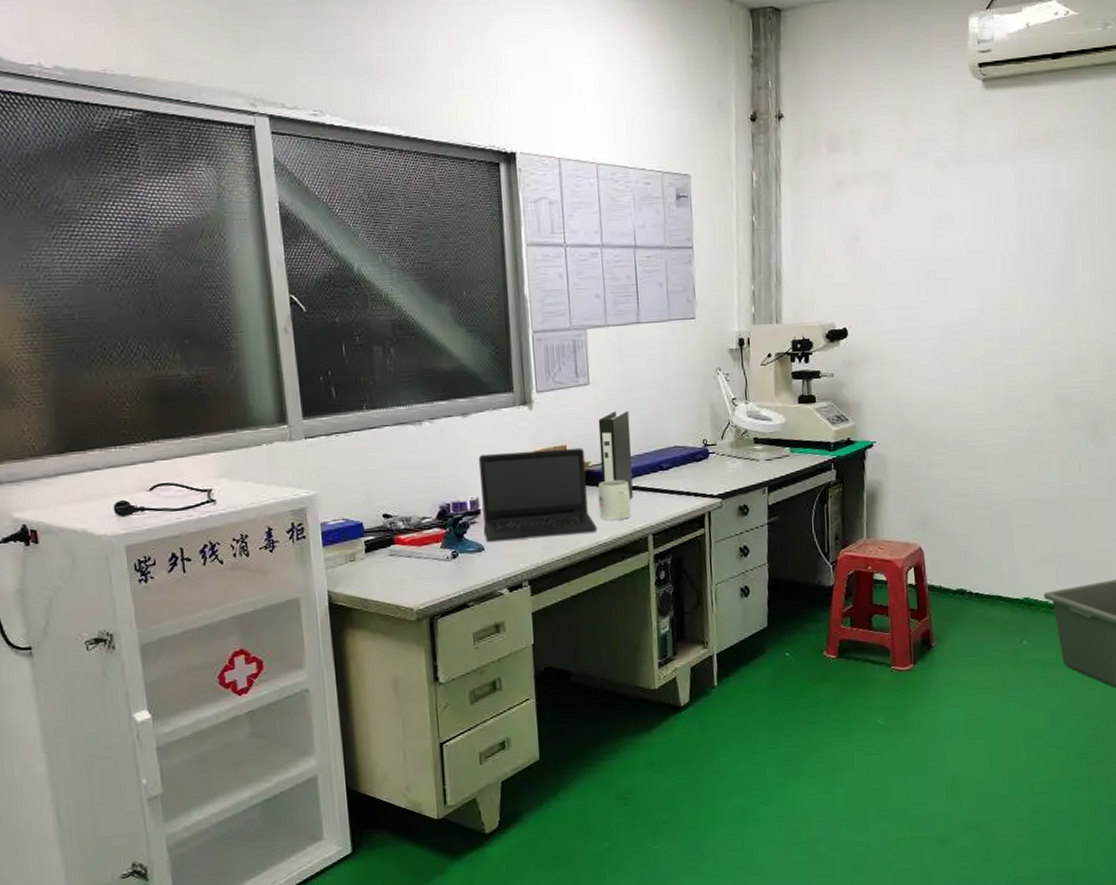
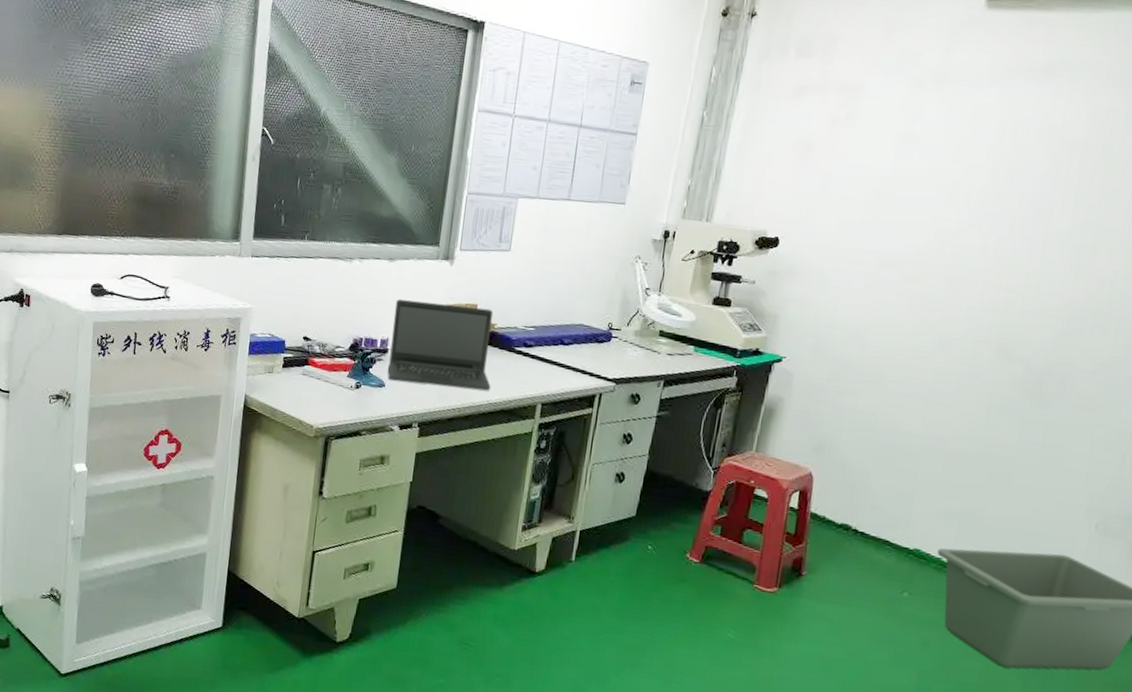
mug: present [597,479,631,521] -> none [495,344,529,385]
binder: present [598,410,634,500] -> none [504,280,543,367]

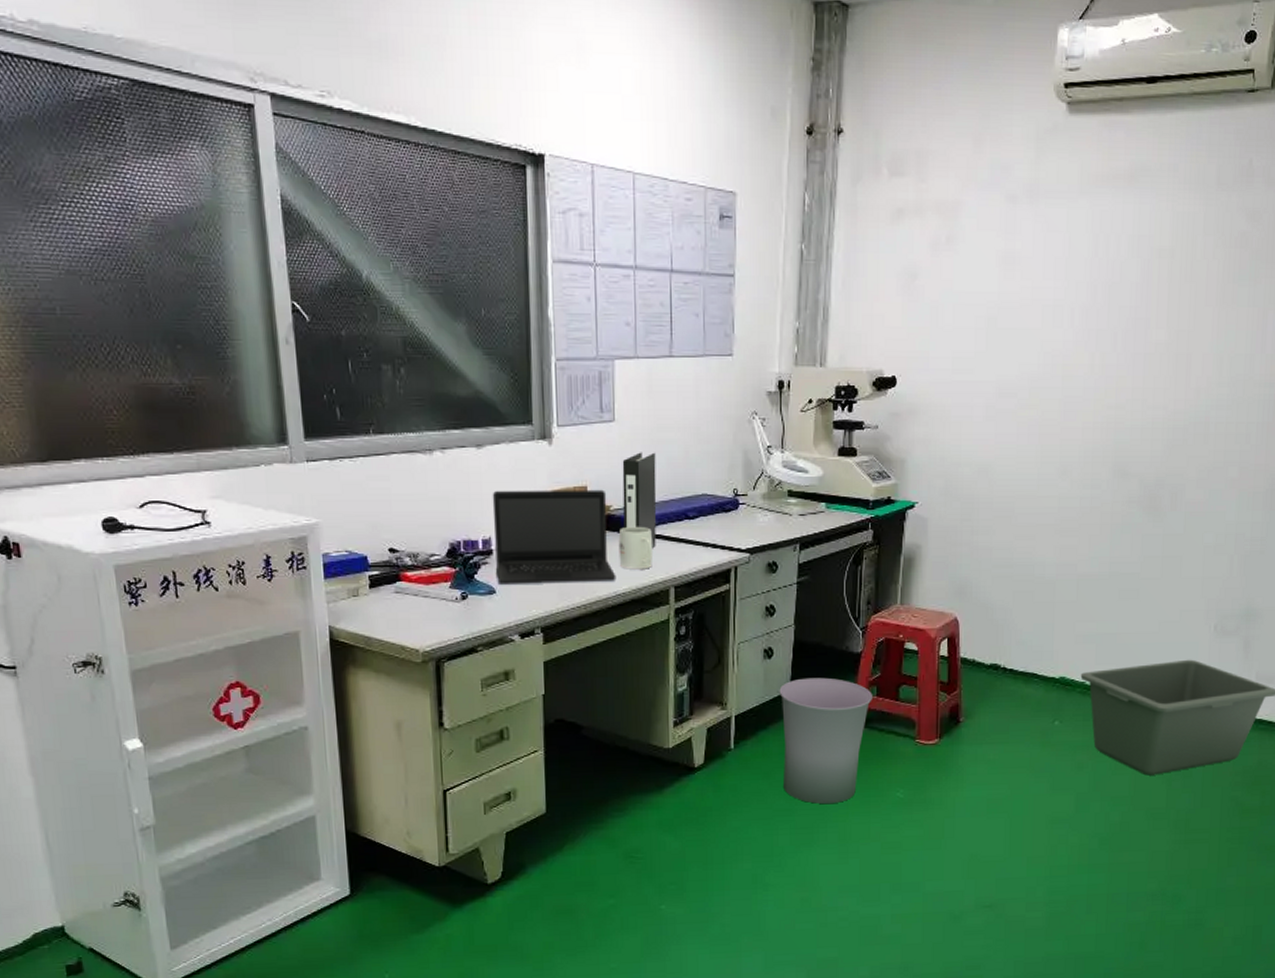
mug: none [495,344,529,385] -> present [618,526,654,570]
binder: none [504,280,543,367] -> present [622,452,657,549]
waste bin: none [617,506,716,632] -> present [779,677,872,804]

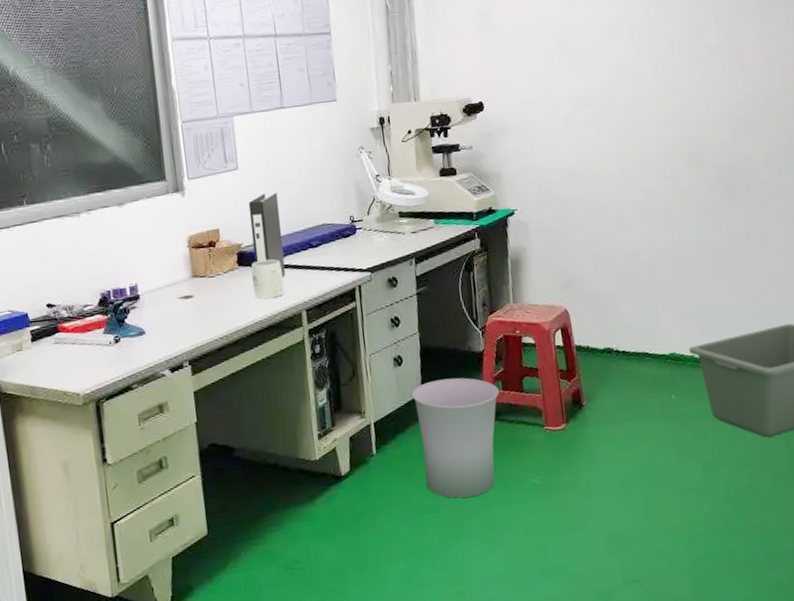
laptop: present [492,489,616,586] -> none [135,230,253,327]

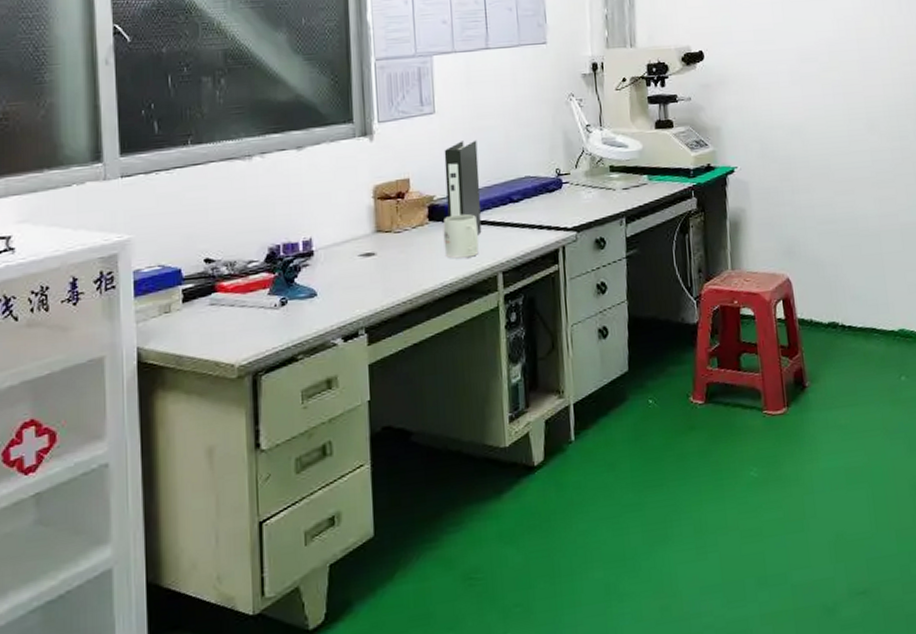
waste bin: present [411,377,499,498] -> none [617,353,714,494]

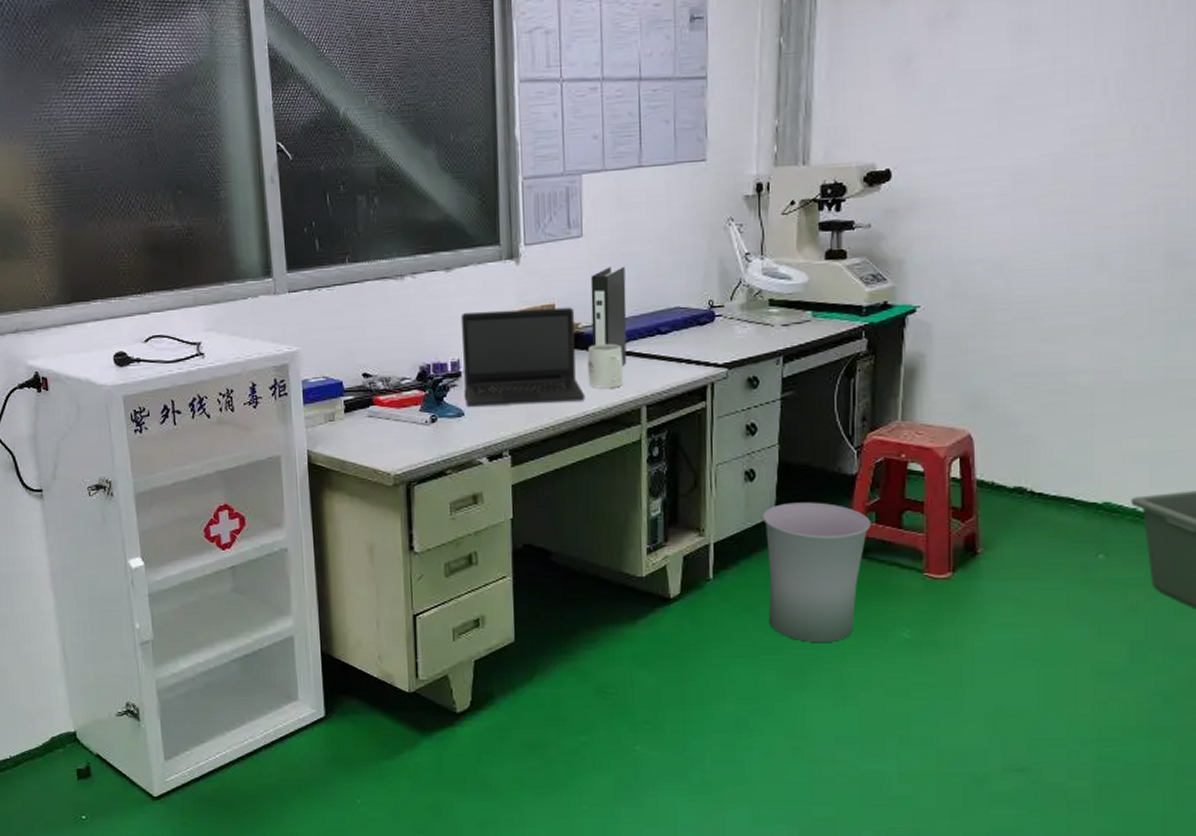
laptop: none [312,180,443,288] -> present [460,307,585,408]
waste bin: none [617,353,714,494] -> present [762,502,871,642]

